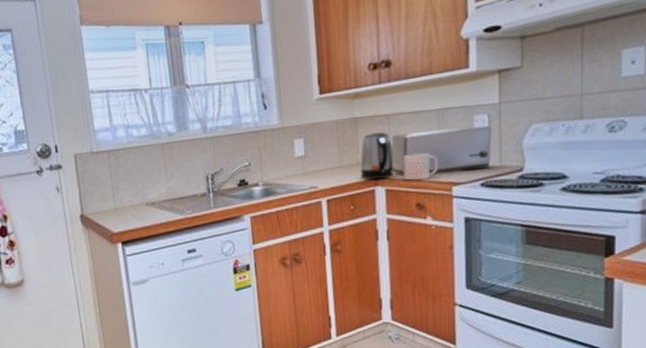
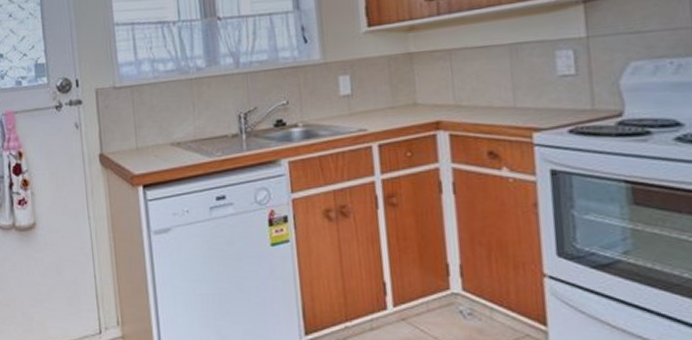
kettle: present [360,131,395,180] -> none [417,68,460,123]
toaster: present [391,125,492,175] -> none [454,62,581,119]
mug: present [403,152,438,181] -> none [469,93,514,125]

